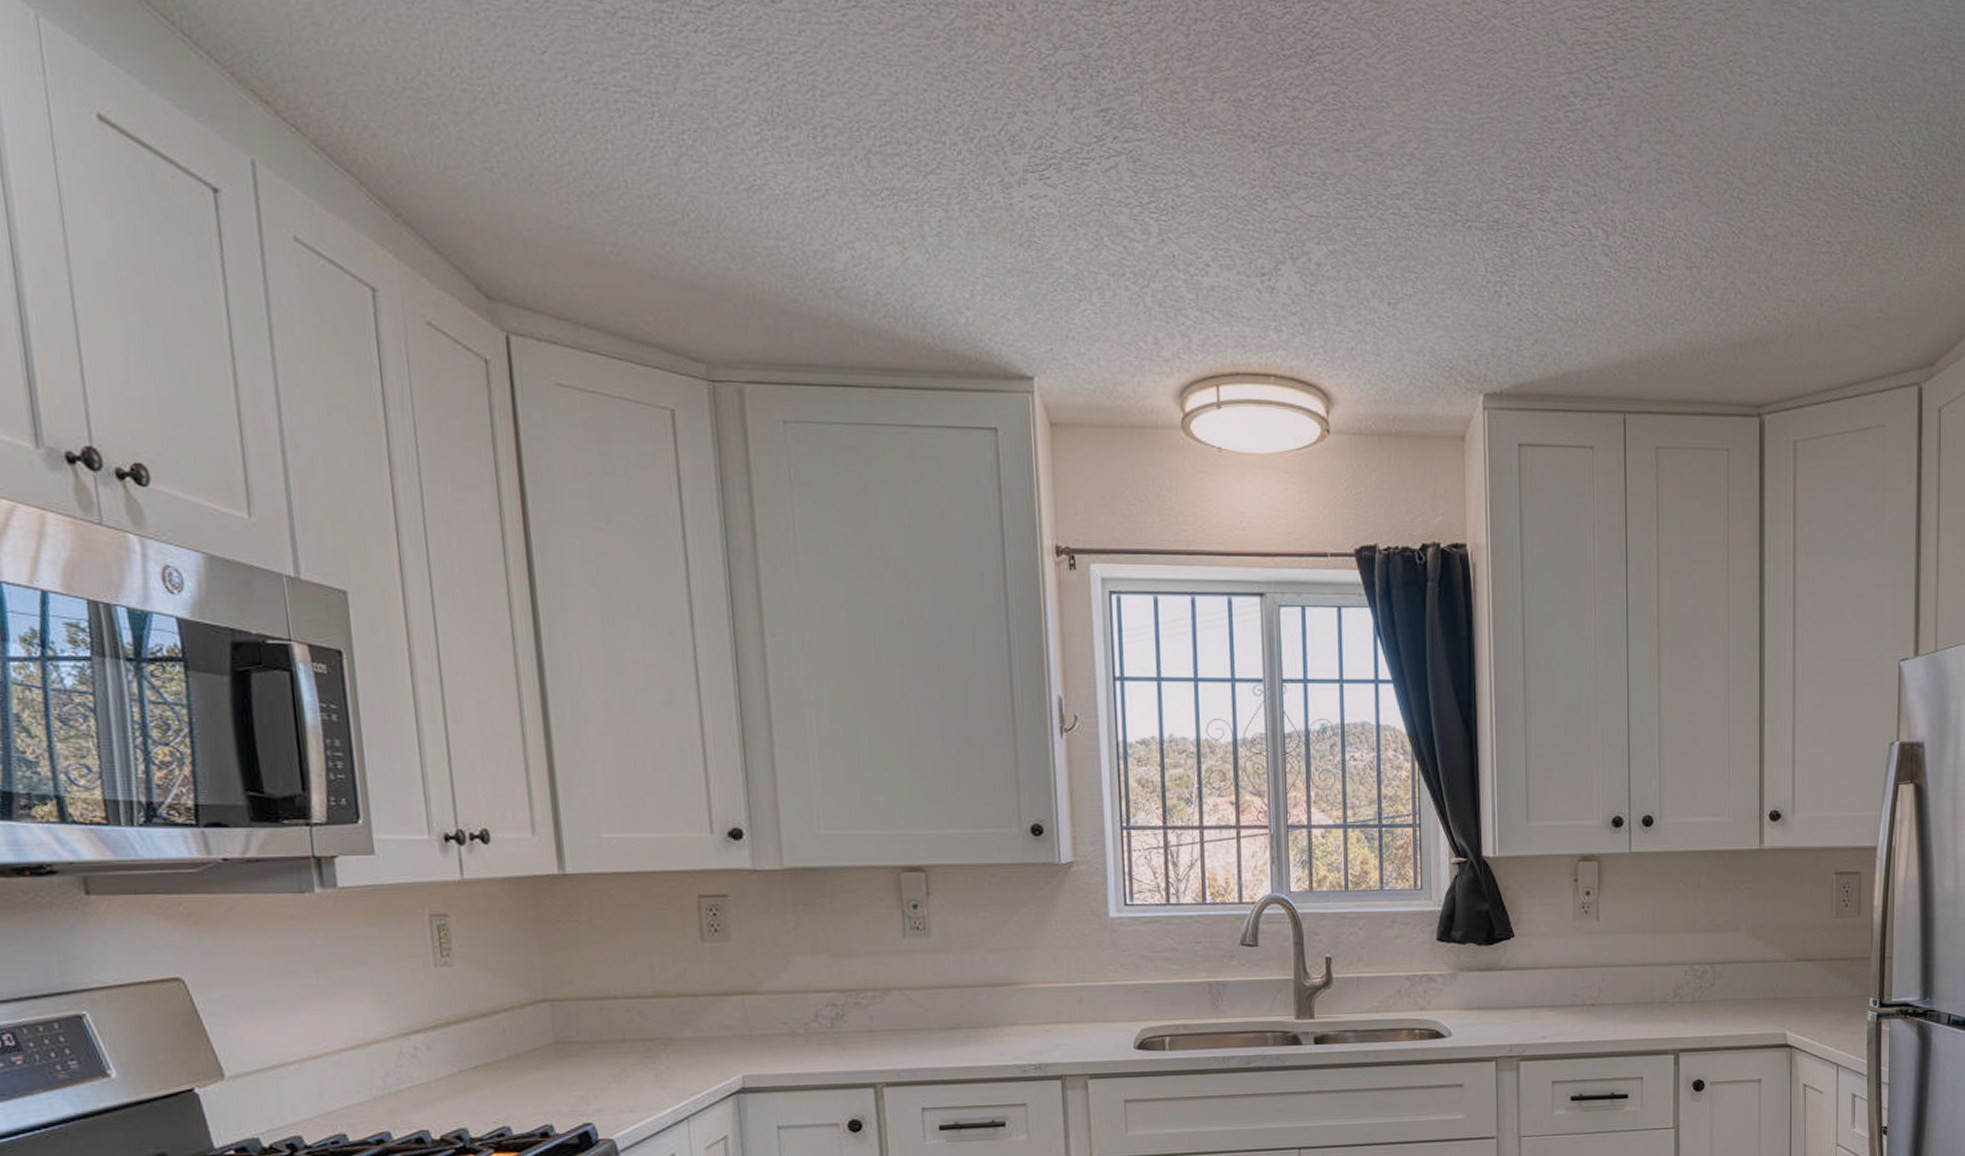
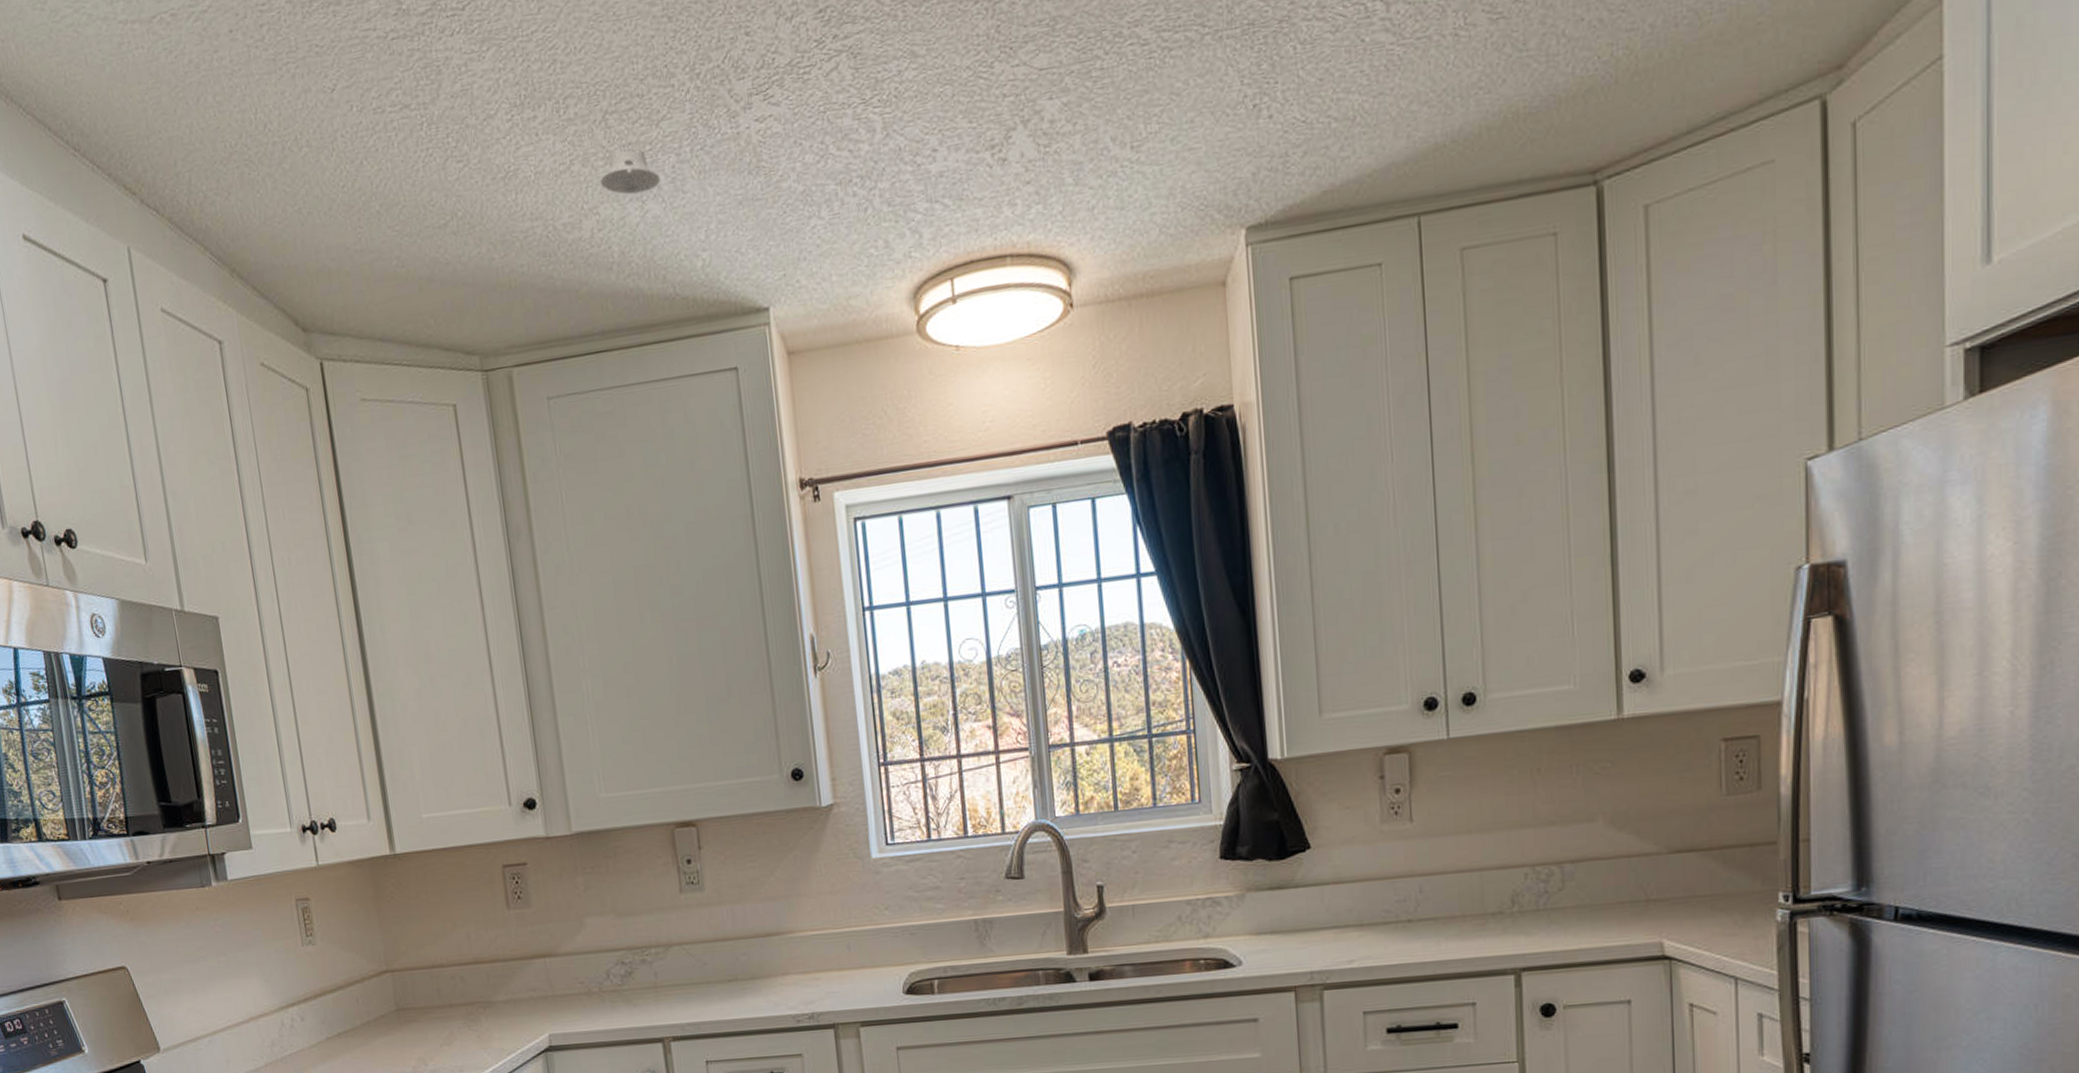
recessed light: none [859,189,925,239] -> present [600,145,661,195]

